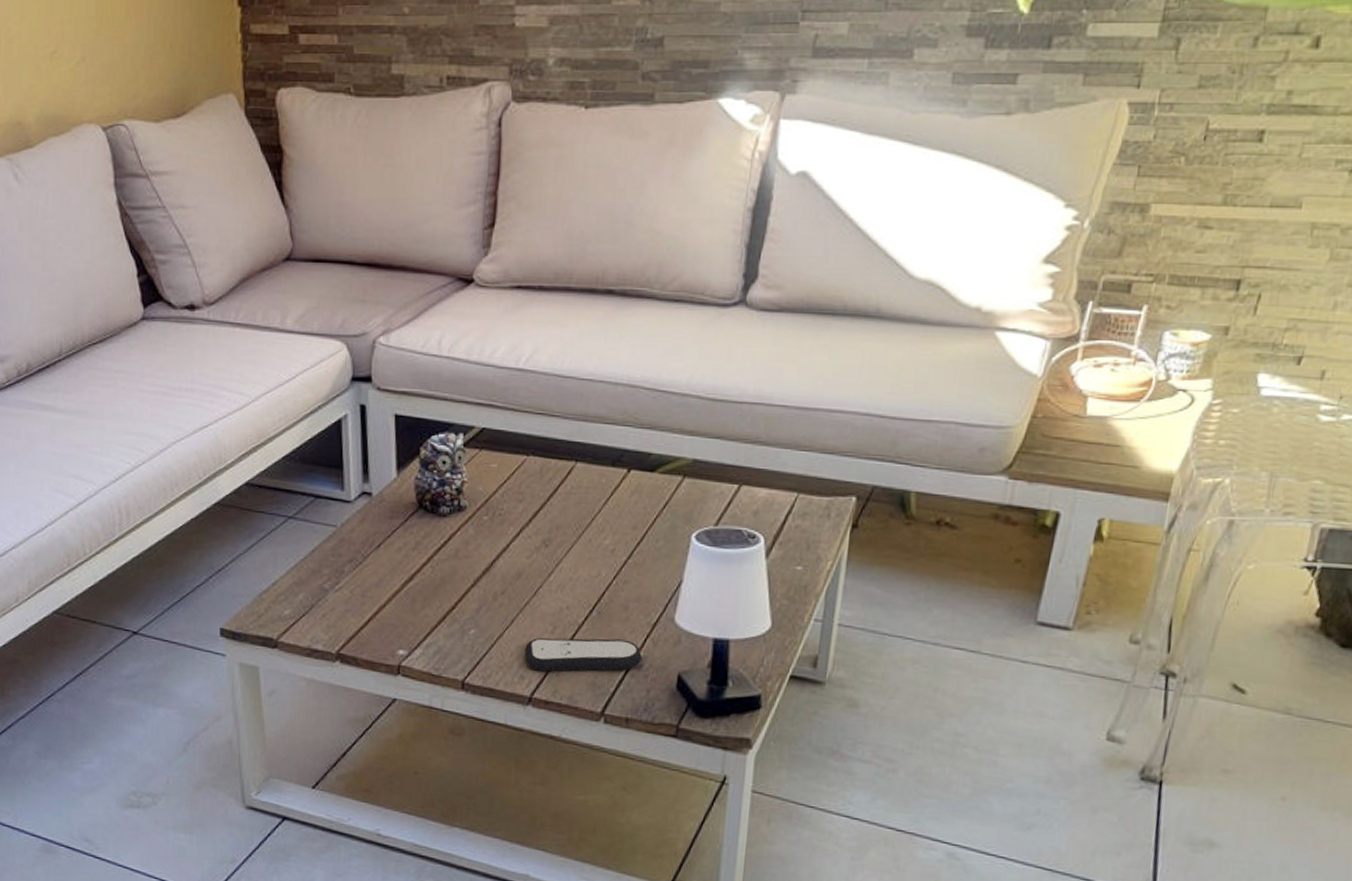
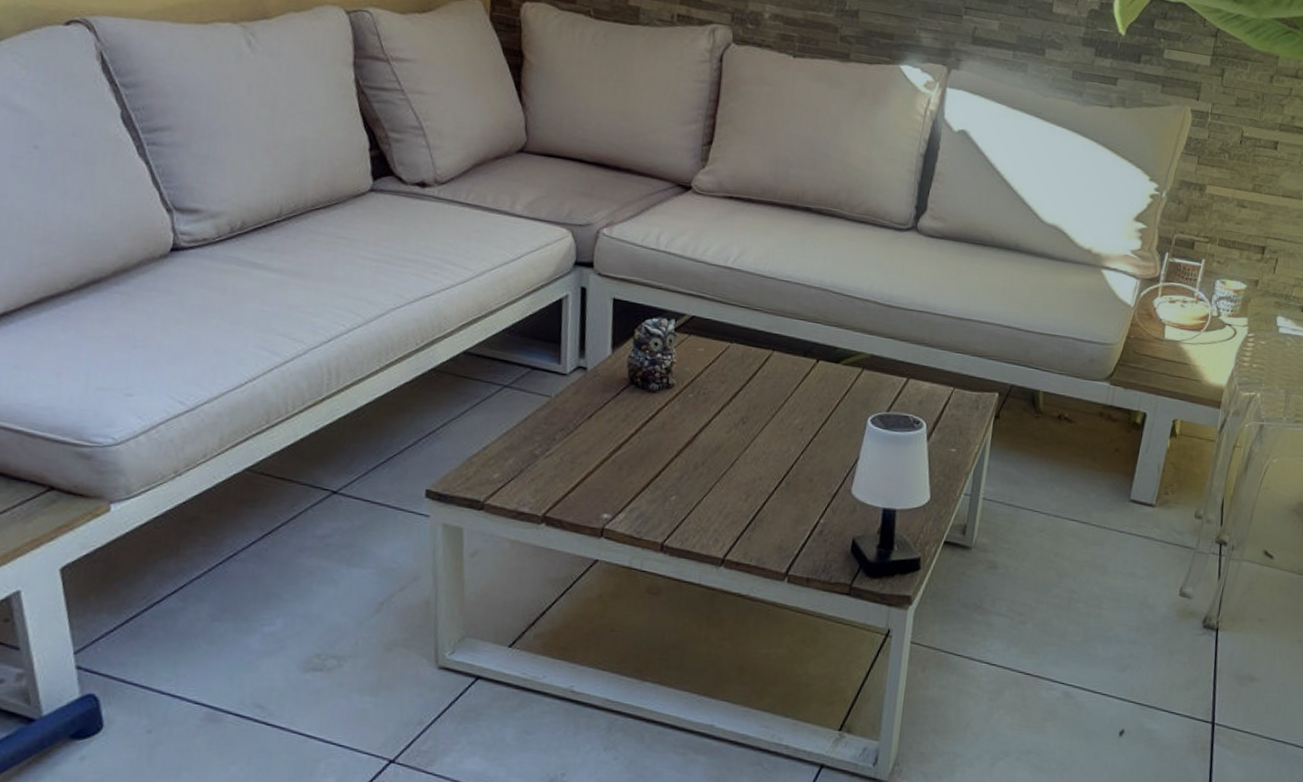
remote control: present [524,637,642,672] -> none [719,505,823,536]

